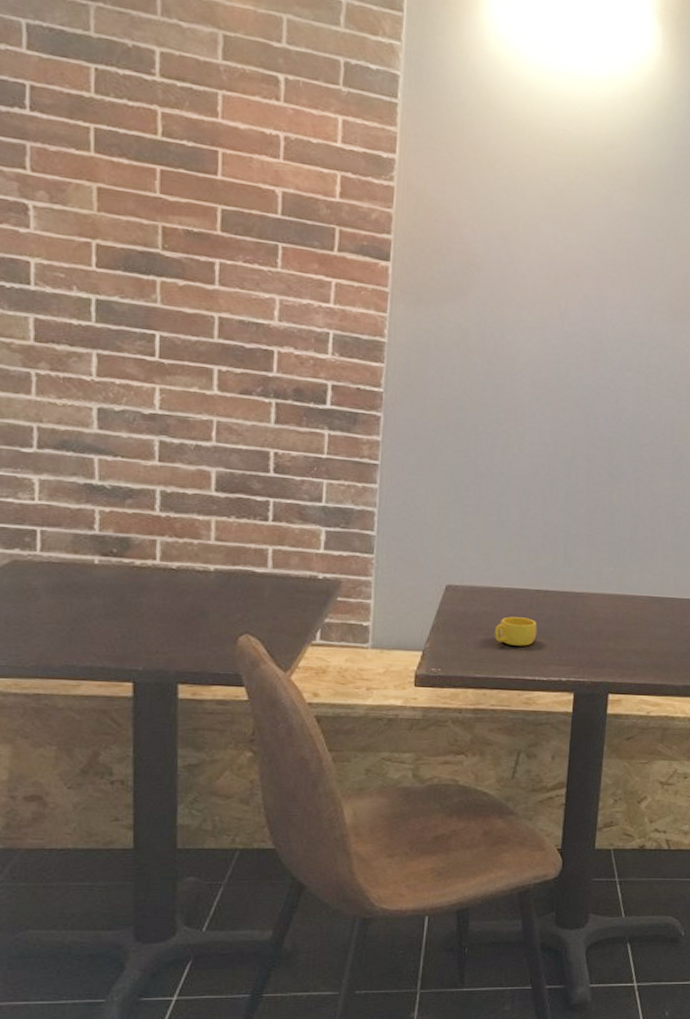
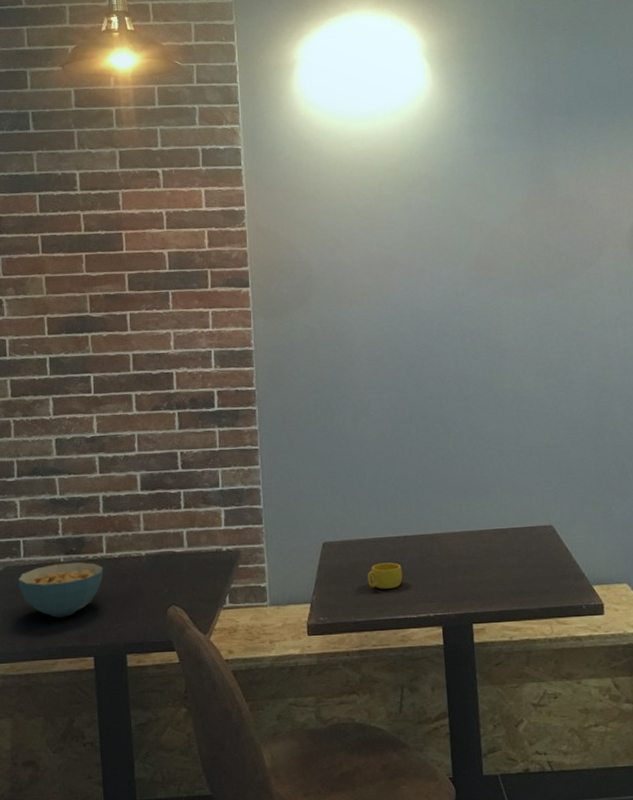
cereal bowl: none [29,565,156,632] -> present [17,562,104,618]

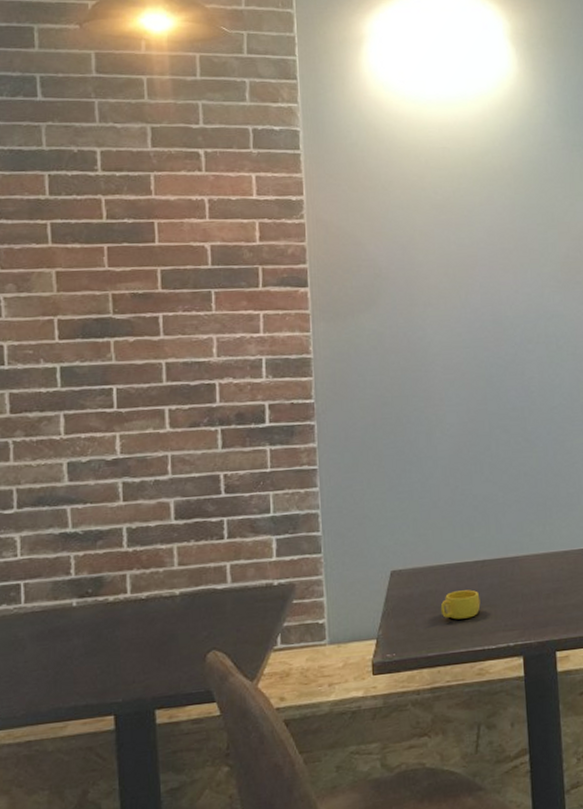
cereal bowl: present [17,562,104,618] -> none [16,606,128,673]

